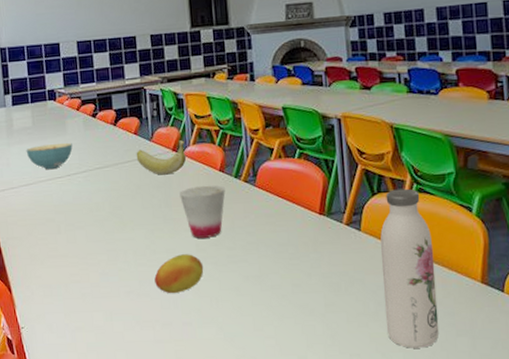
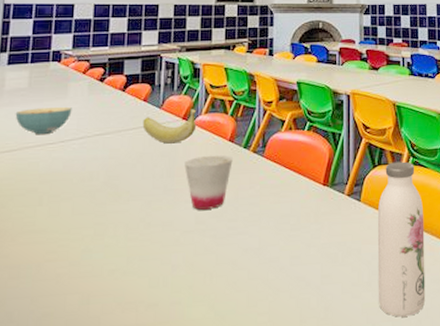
fruit: present [154,254,204,293] -> none [145,227,201,270]

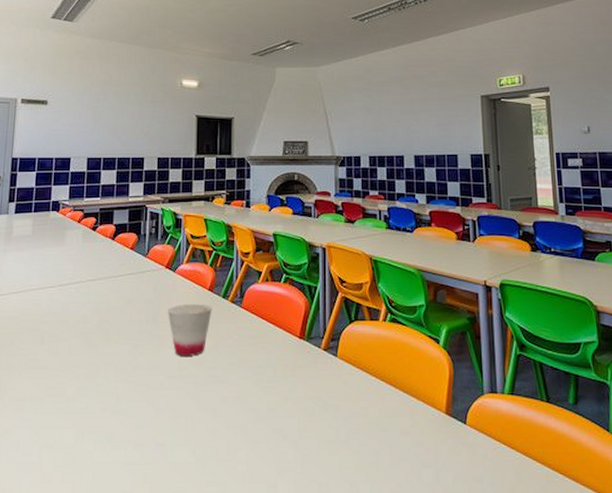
cereal bowl: present [15,106,72,134] -> none [21,253,69,278]
banana: present [142,109,197,144] -> none [130,258,179,291]
water bottle: present [377,161,426,317] -> none [354,318,405,479]

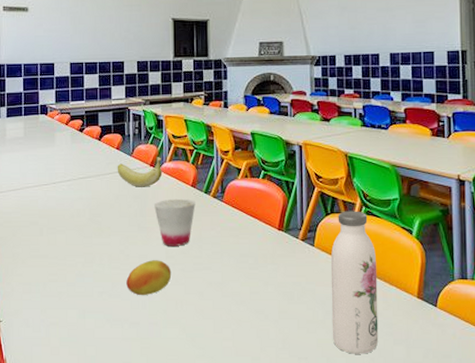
banana: none [130,258,179,291] -> present [117,157,163,187]
fruit: none [132,372,183,412] -> present [126,260,172,295]
water bottle: none [354,318,405,479] -> present [330,211,379,354]

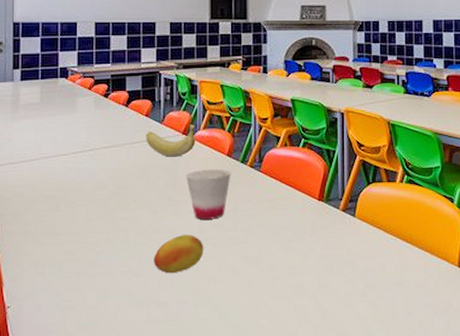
water bottle: present [330,211,379,354] -> none [372,179,419,327]

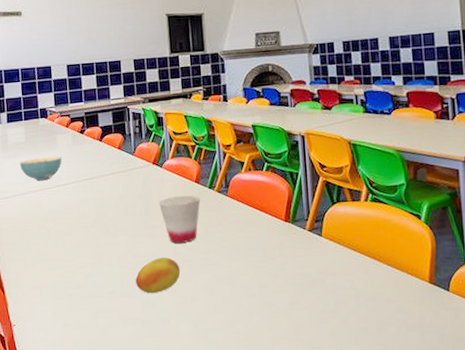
cereal bowl: none [31,120,81,146] -> present [19,156,62,180]
banana: present [146,124,196,157] -> none [120,154,166,186]

